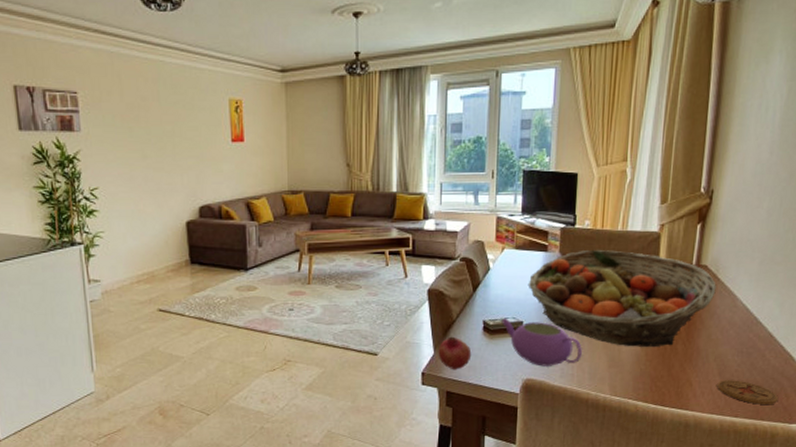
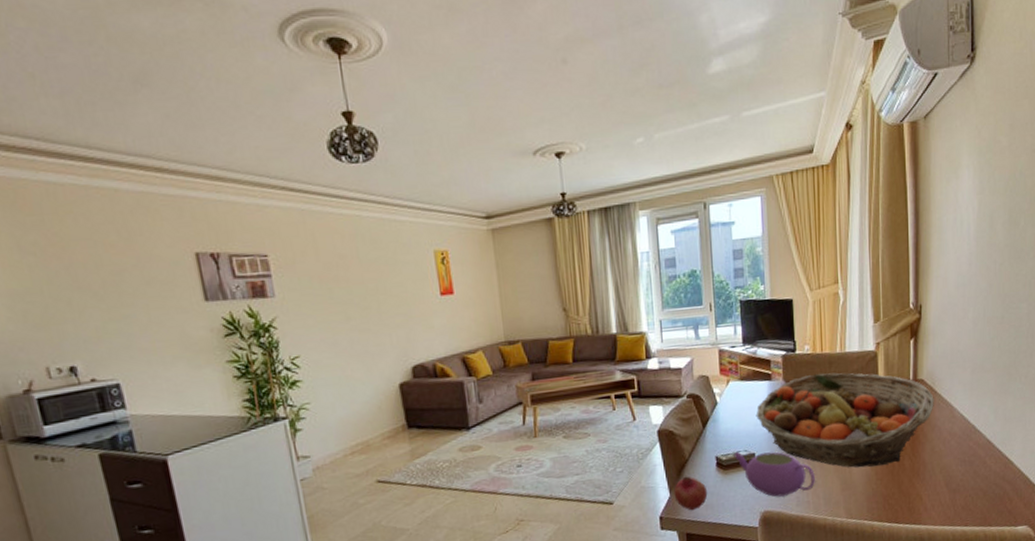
coaster: present [717,380,779,405] -> none [945,489,1003,511]

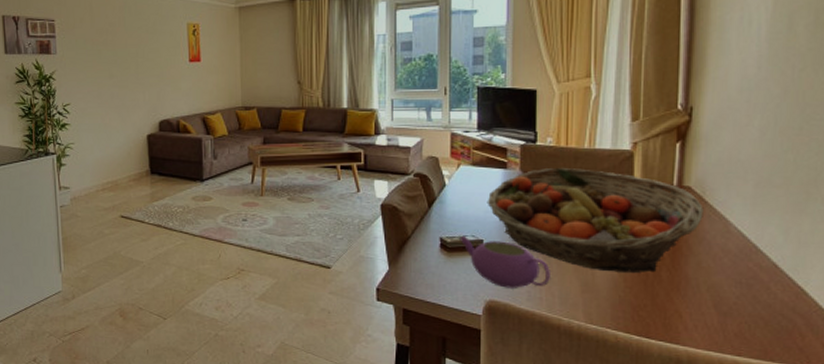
fruit: present [674,476,708,511] -> none [393,252,429,288]

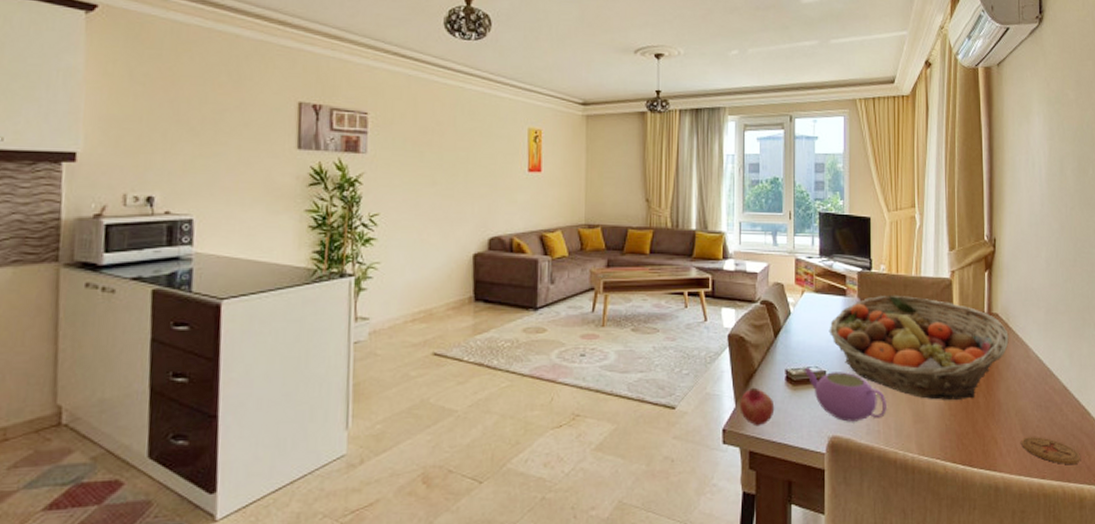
fruit: none [393,252,429,288] -> present [739,387,775,427]
coaster: none [712,313,792,344] -> present [1021,437,1081,464]

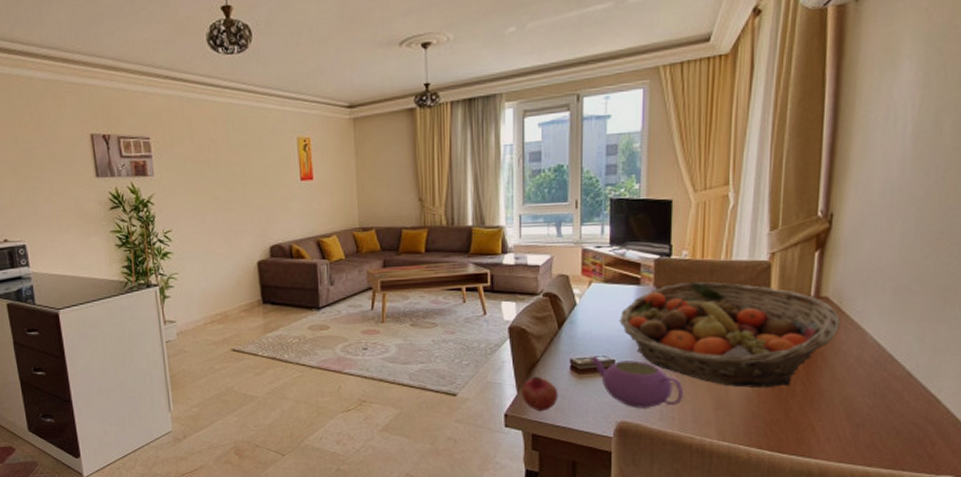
coaster: present [1021,437,1081,464] -> none [845,425,922,453]

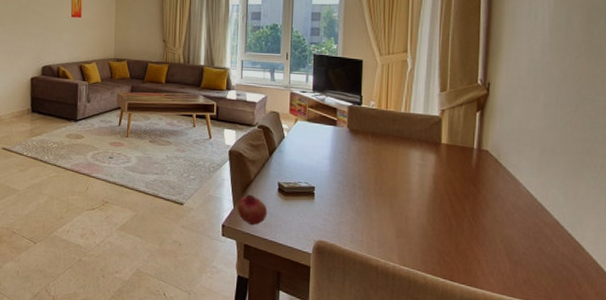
teapot: present [591,356,683,408] -> none [295,182,371,231]
fruit basket: present [619,281,840,388] -> none [319,127,499,223]

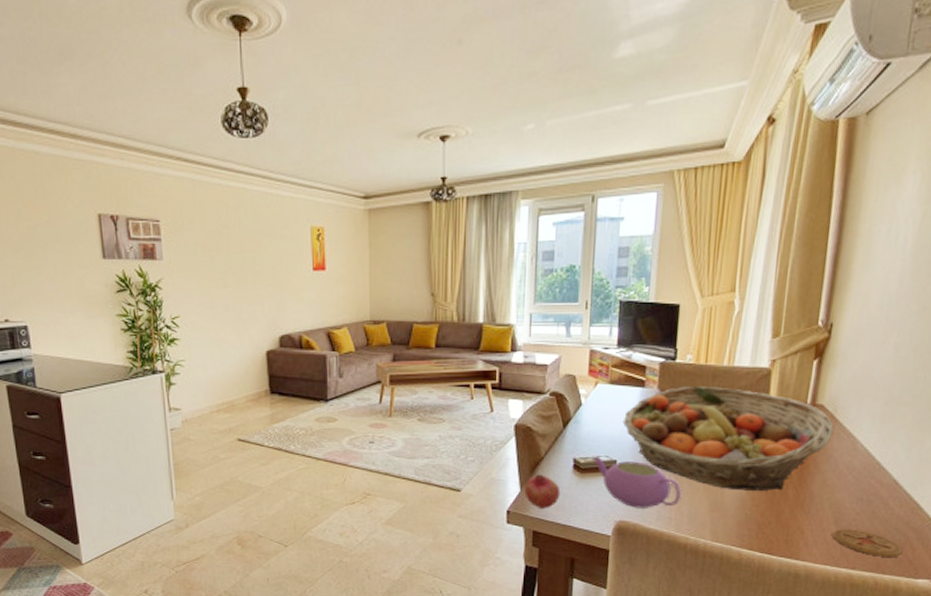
teapot: none [295,182,371,231] -> present [593,456,681,508]
fruit basket: none [319,127,499,223] -> present [622,385,834,491]
coaster: none [505,262,571,292] -> present [832,529,903,557]

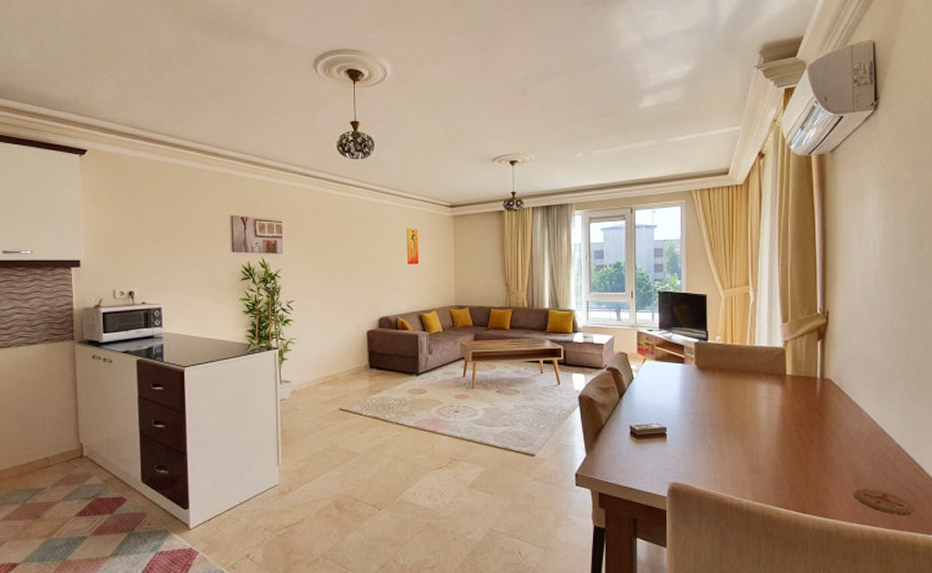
fruit: present [524,474,561,509] -> none [590,440,621,473]
teapot: present [593,456,681,508] -> none [646,423,723,471]
fruit basket: present [622,385,834,491] -> none [668,362,842,454]

